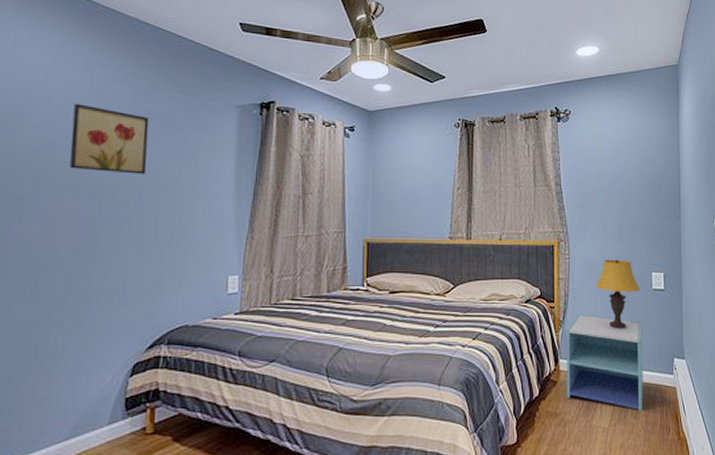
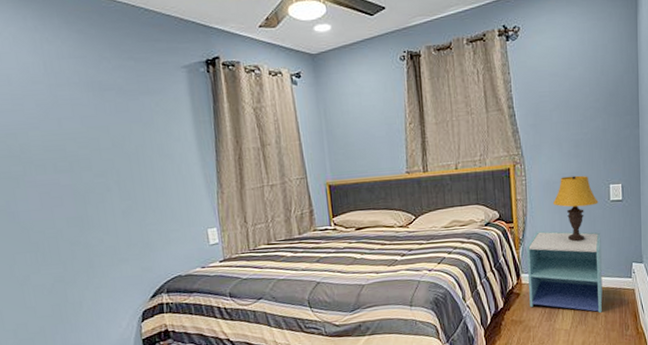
wall art: present [70,103,149,175] -> none [33,83,114,147]

